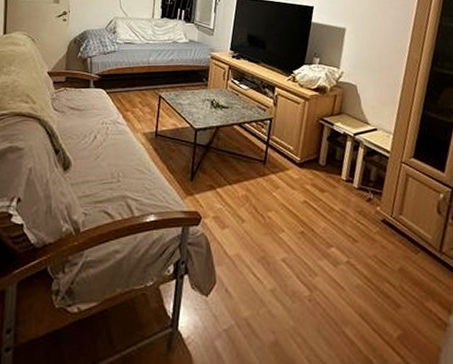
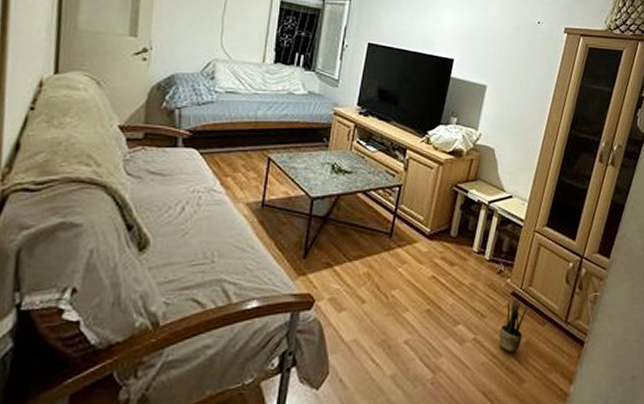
potted plant: none [372,226,400,278] -> present [499,298,528,353]

